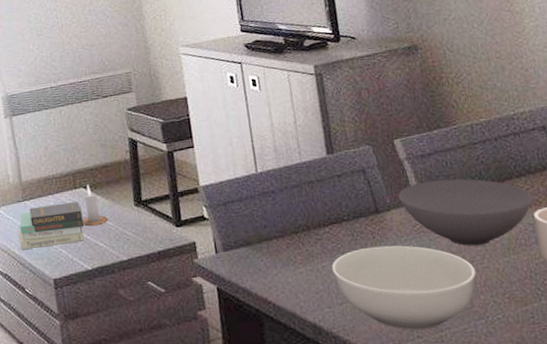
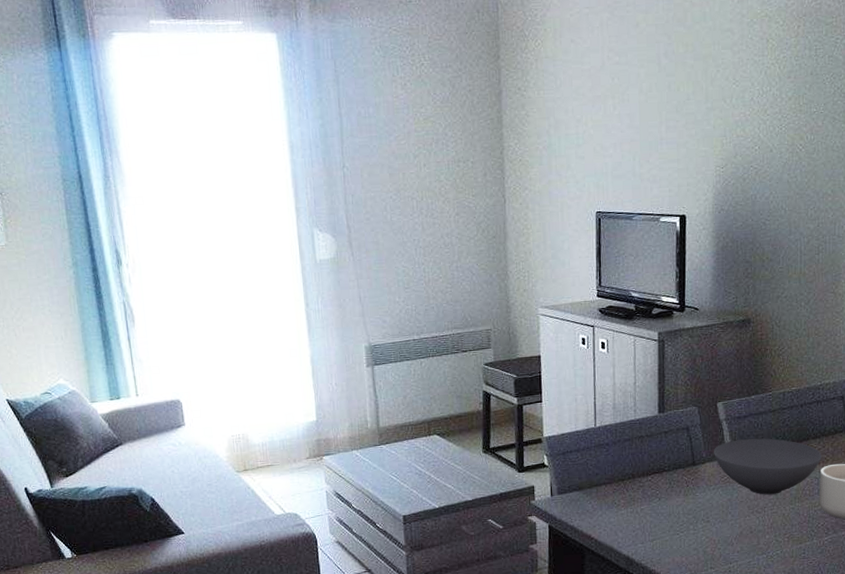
books: present [17,202,85,250] -> none [372,447,436,490]
candle: present [82,184,107,227] -> none [434,432,457,470]
bowl: present [331,245,476,330] -> none [648,493,766,563]

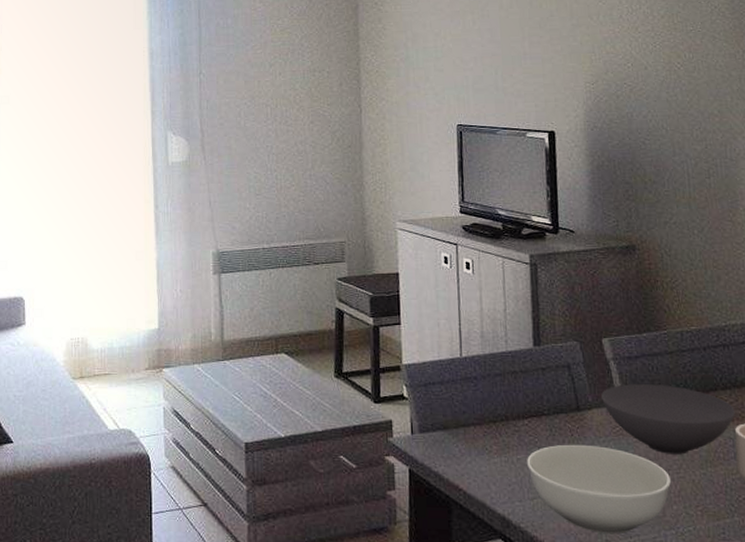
bowl: none [648,493,766,563] -> present [526,444,672,535]

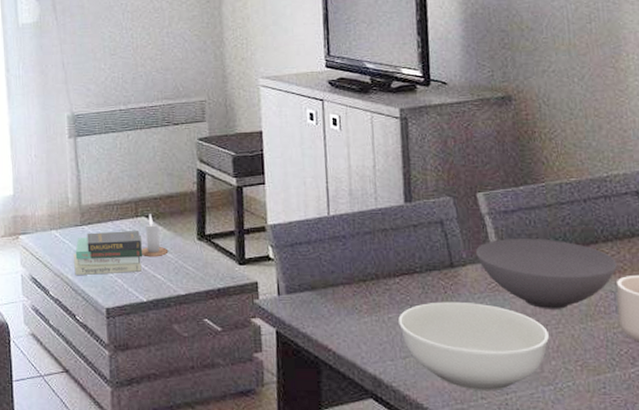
books: none [214,367,282,410] -> present [73,231,143,276]
candle: none [281,351,306,394] -> present [142,214,167,257]

